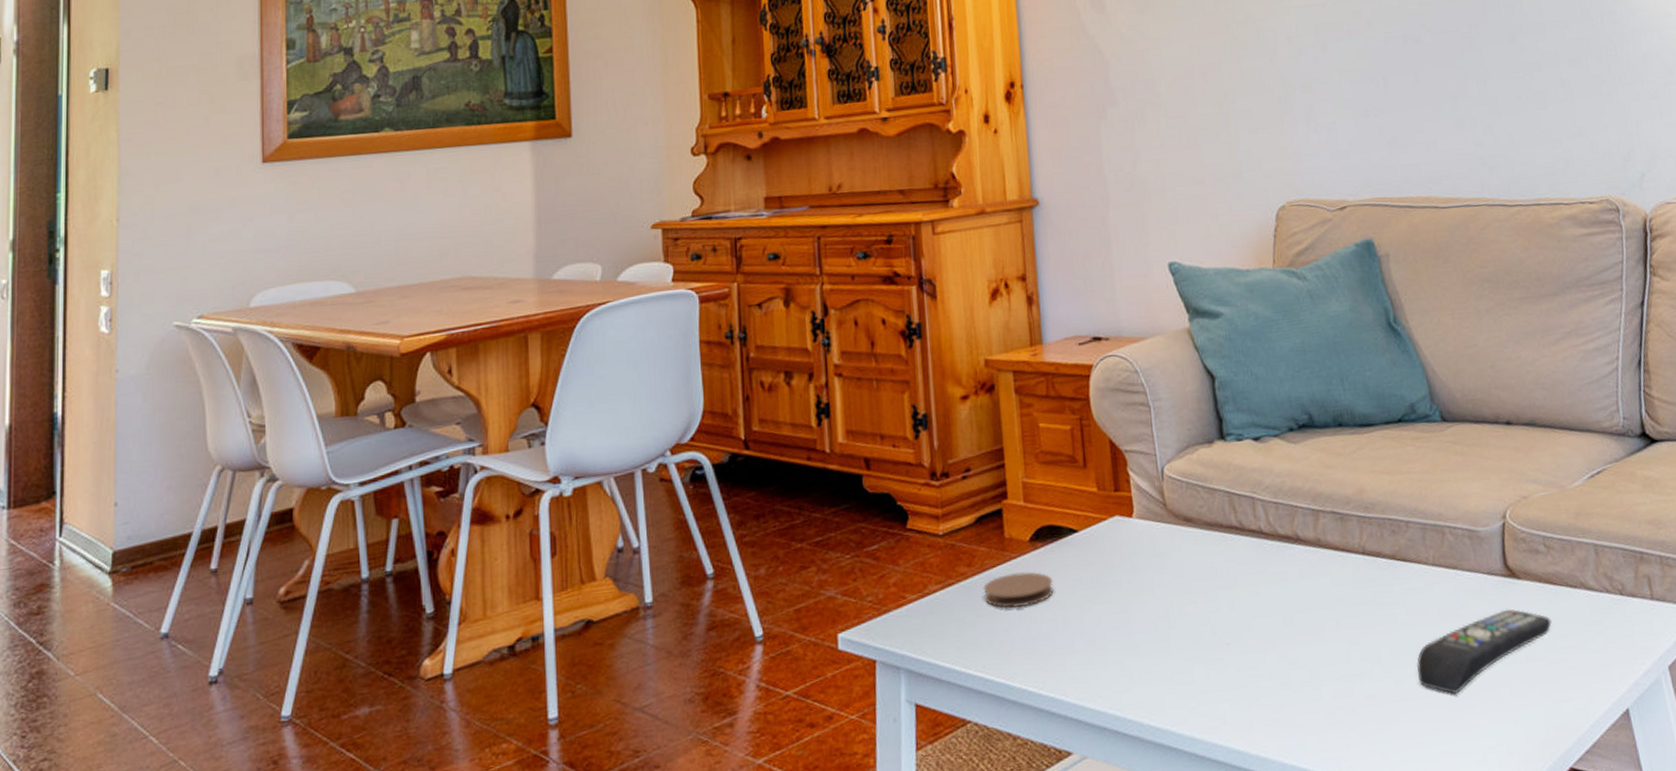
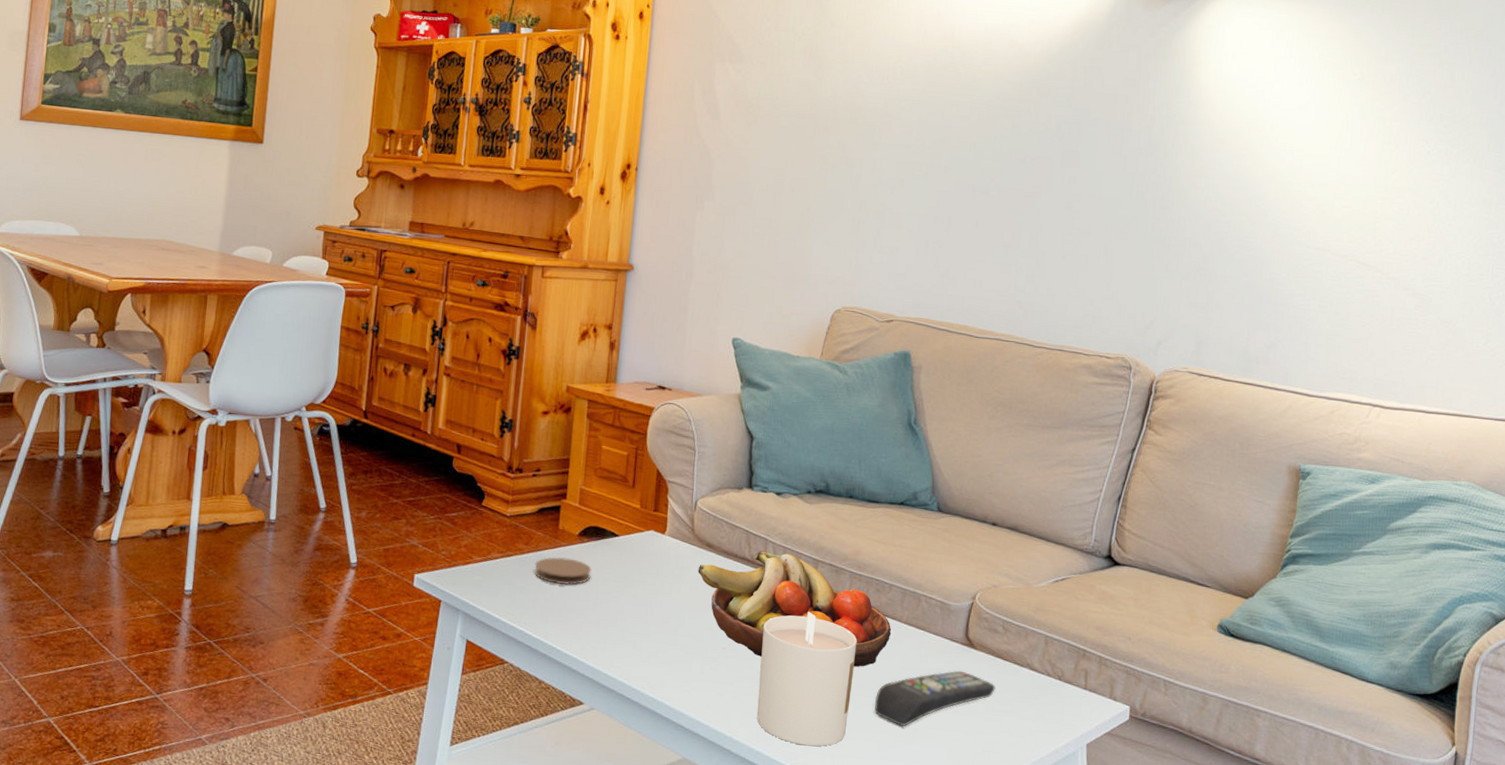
fruit bowl: none [1179,509,1420,645] -> present [698,550,892,667]
candle: none [1269,576,1392,746] -> present [757,612,857,747]

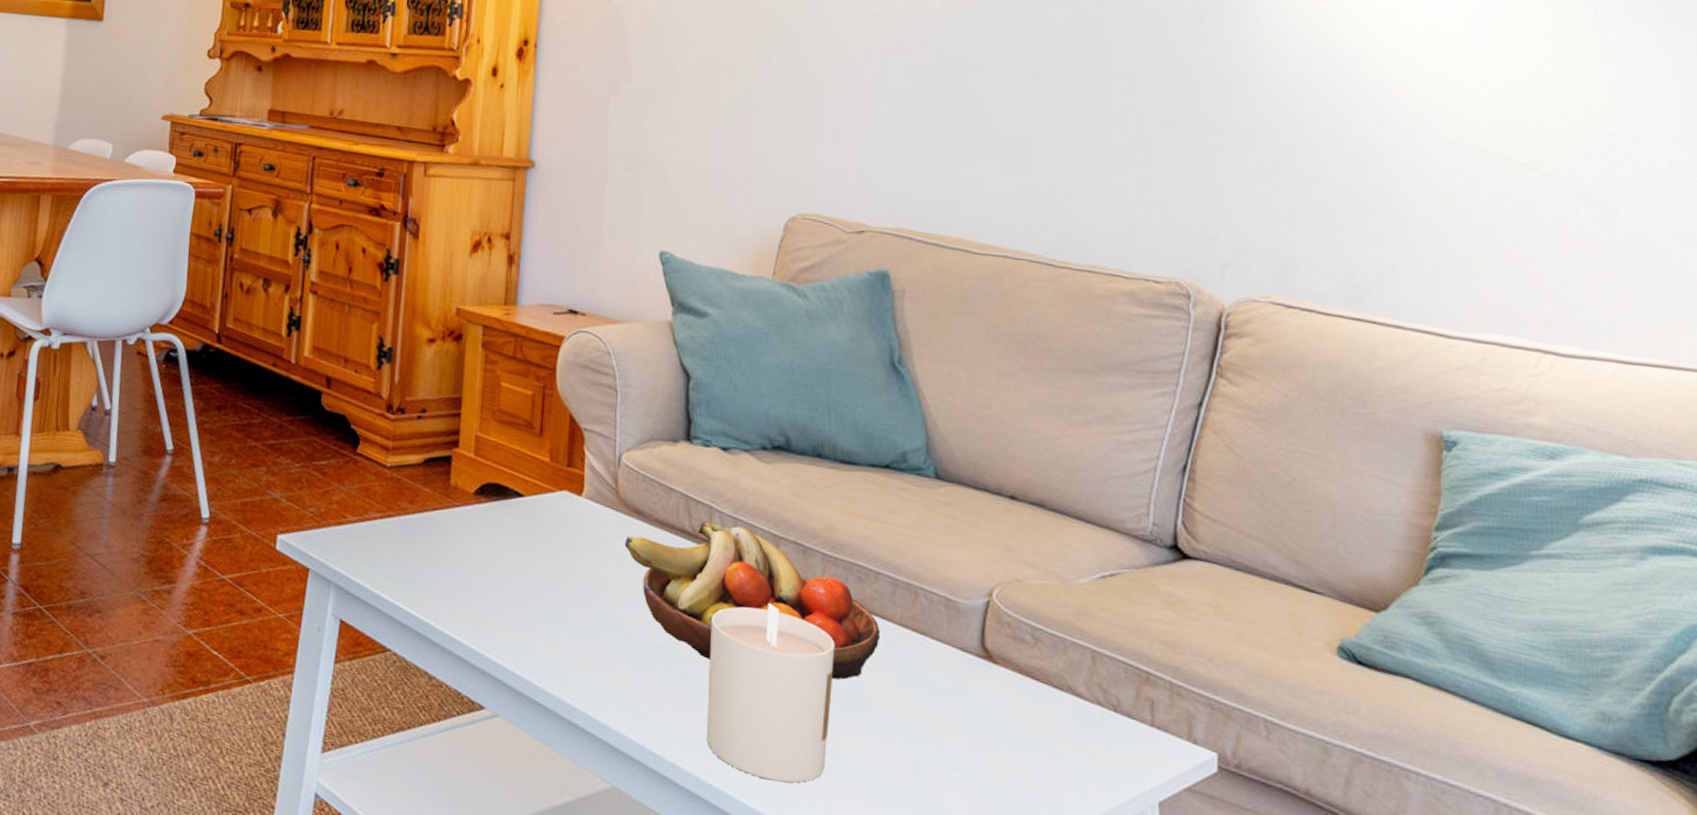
coaster: present [534,556,592,585] -> none [421,519,491,556]
remote control: present [874,670,996,726] -> none [862,690,1026,763]

